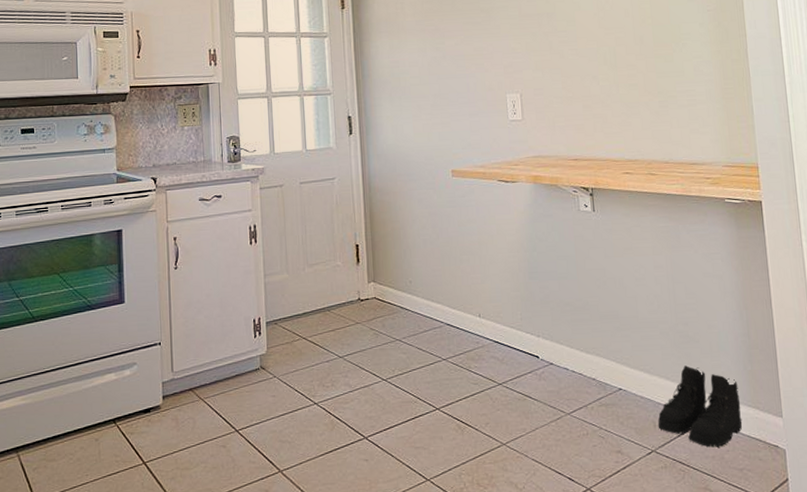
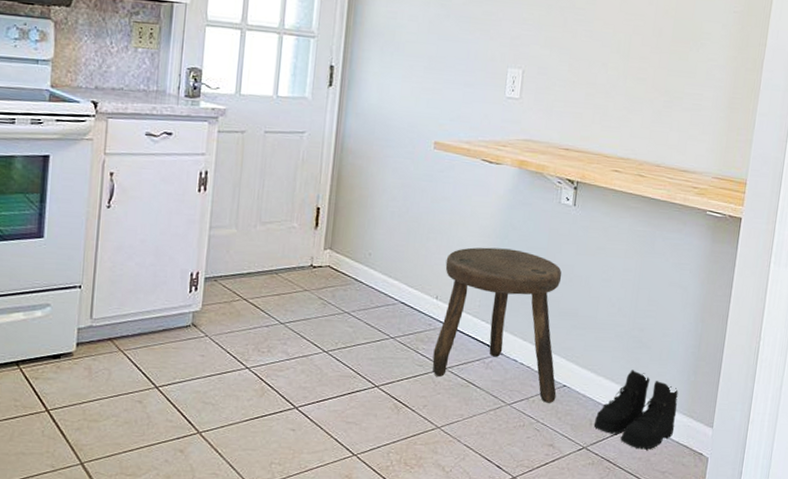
stool: none [481,260,614,409] -> present [432,247,562,403]

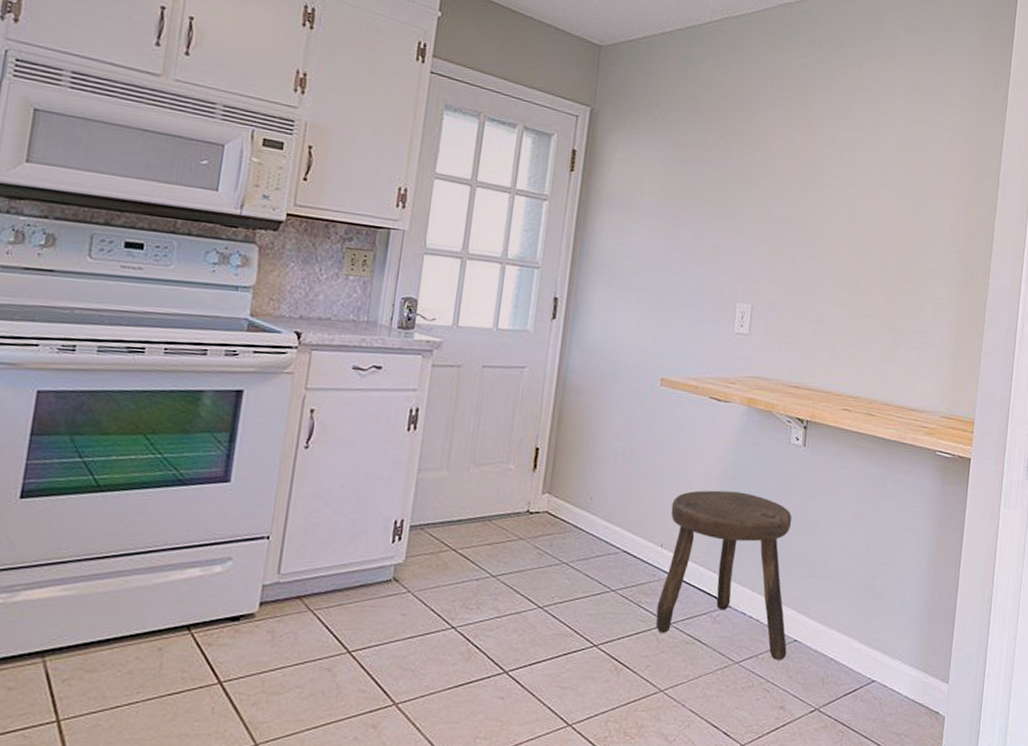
boots: present [593,370,679,450] -> none [826,621,913,710]

